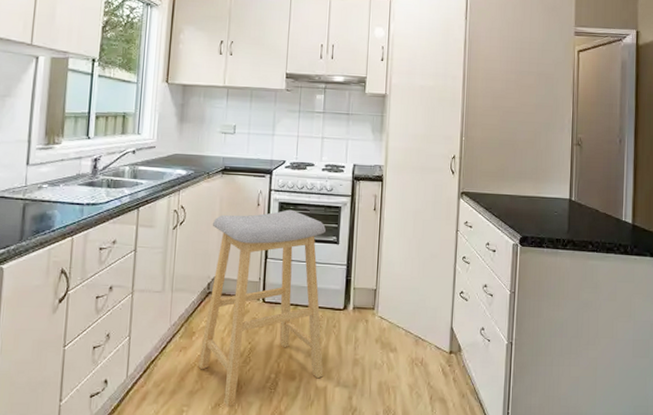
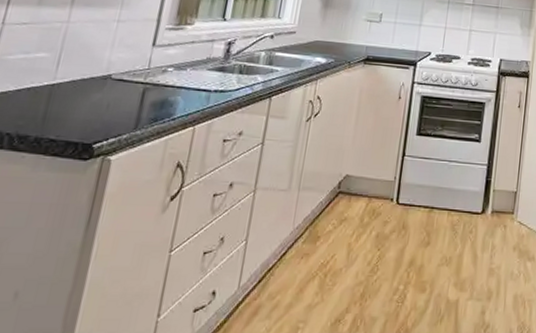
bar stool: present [198,209,326,408] -> none [320,103,468,324]

